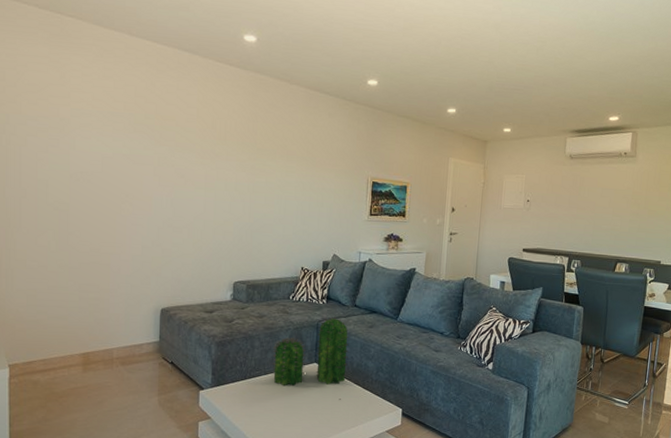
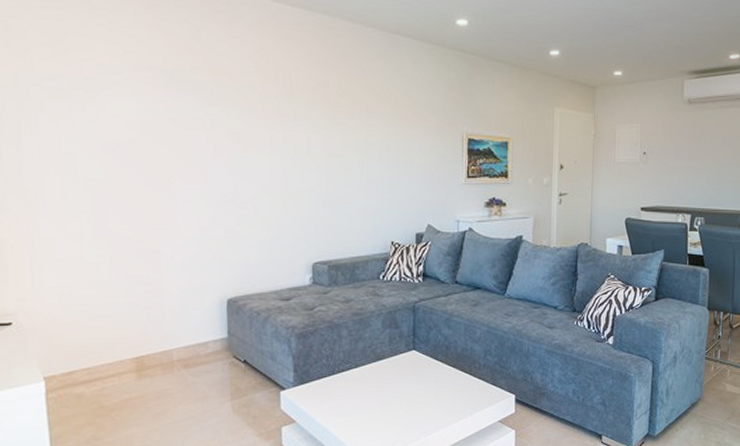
plant: present [272,316,349,400] -> none [363,296,451,390]

